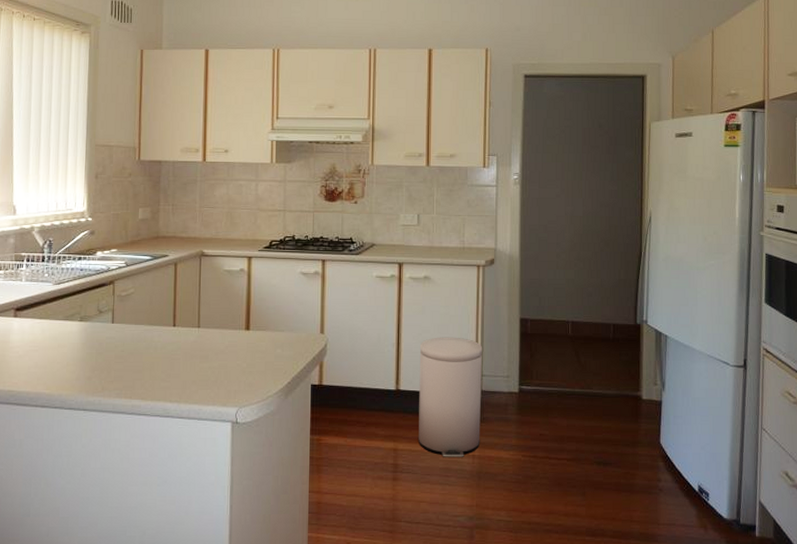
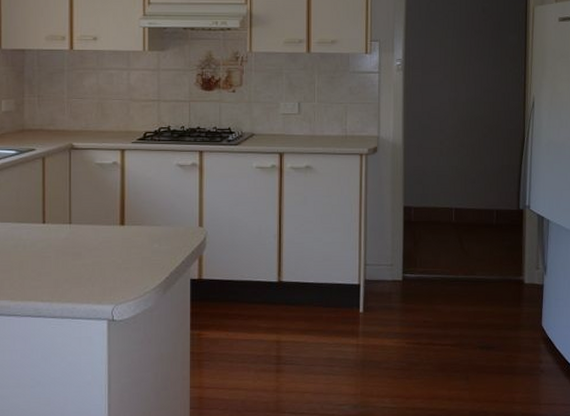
pedal bin: present [417,337,483,458] -> none [301,227,366,349]

